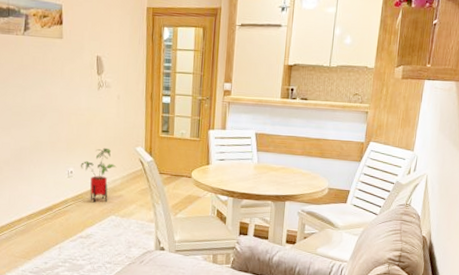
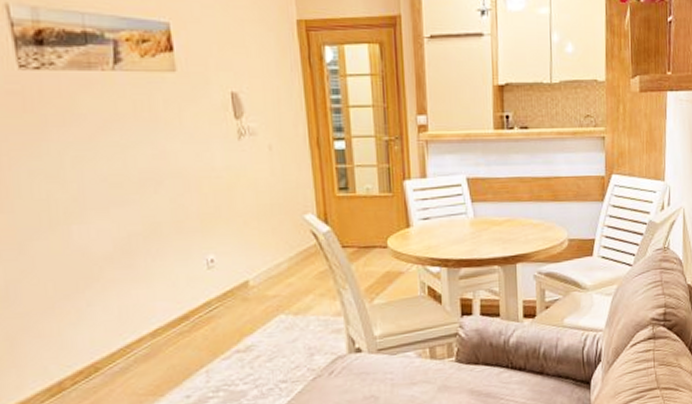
house plant: present [80,147,117,203] -> none [224,220,279,300]

